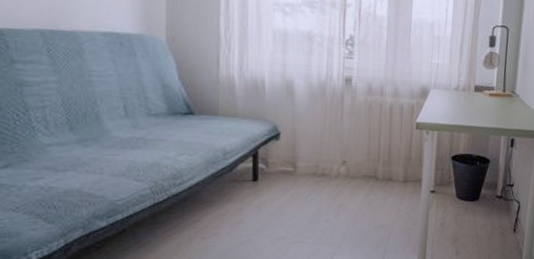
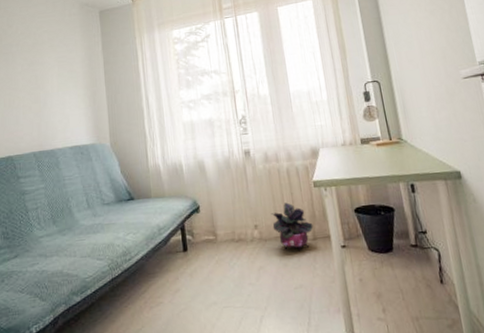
potted plant: none [362,141,407,191] -> present [271,202,313,250]

